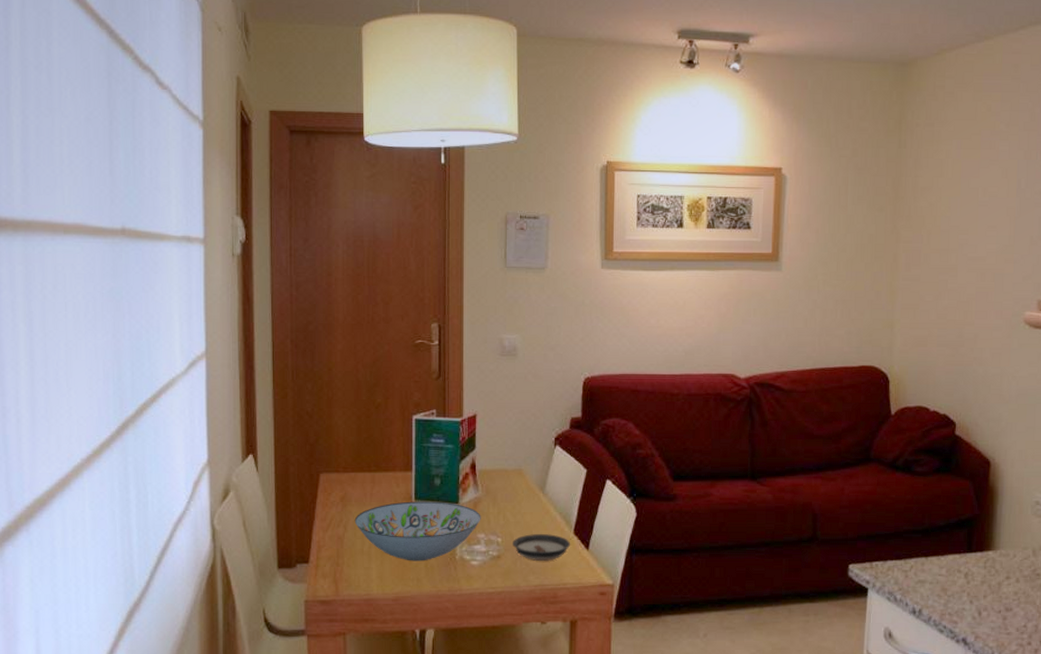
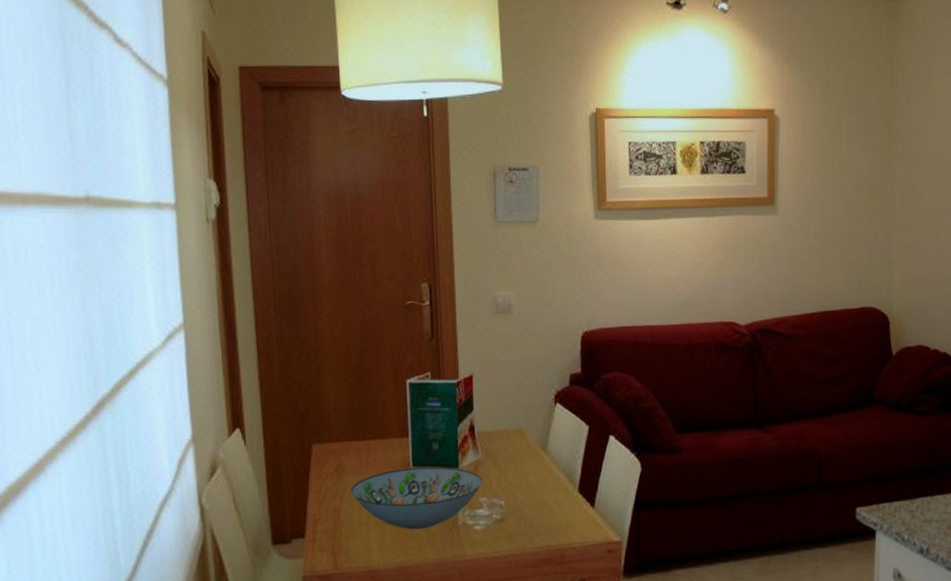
saucer: present [513,534,571,562] -> none [516,494,576,523]

